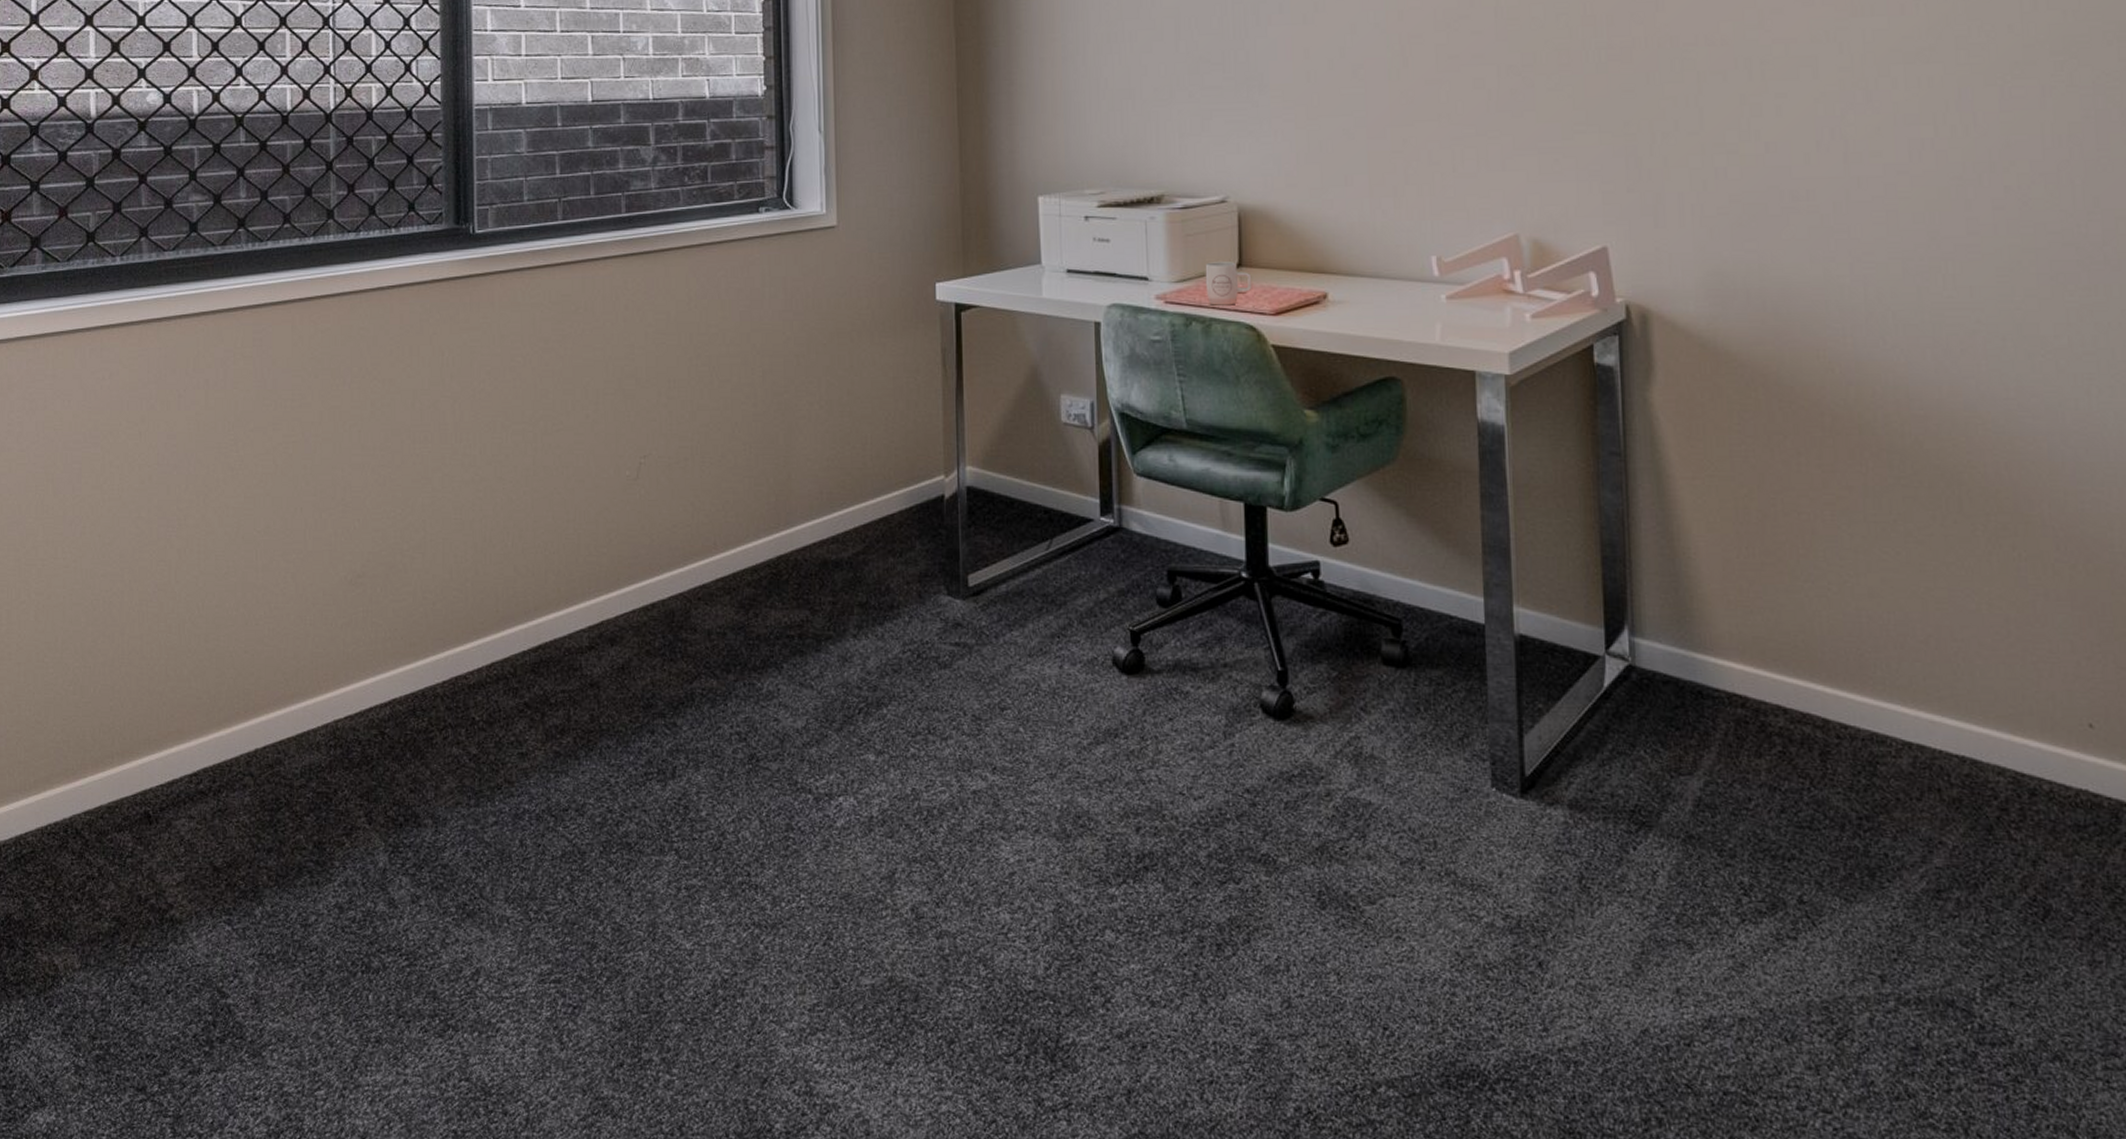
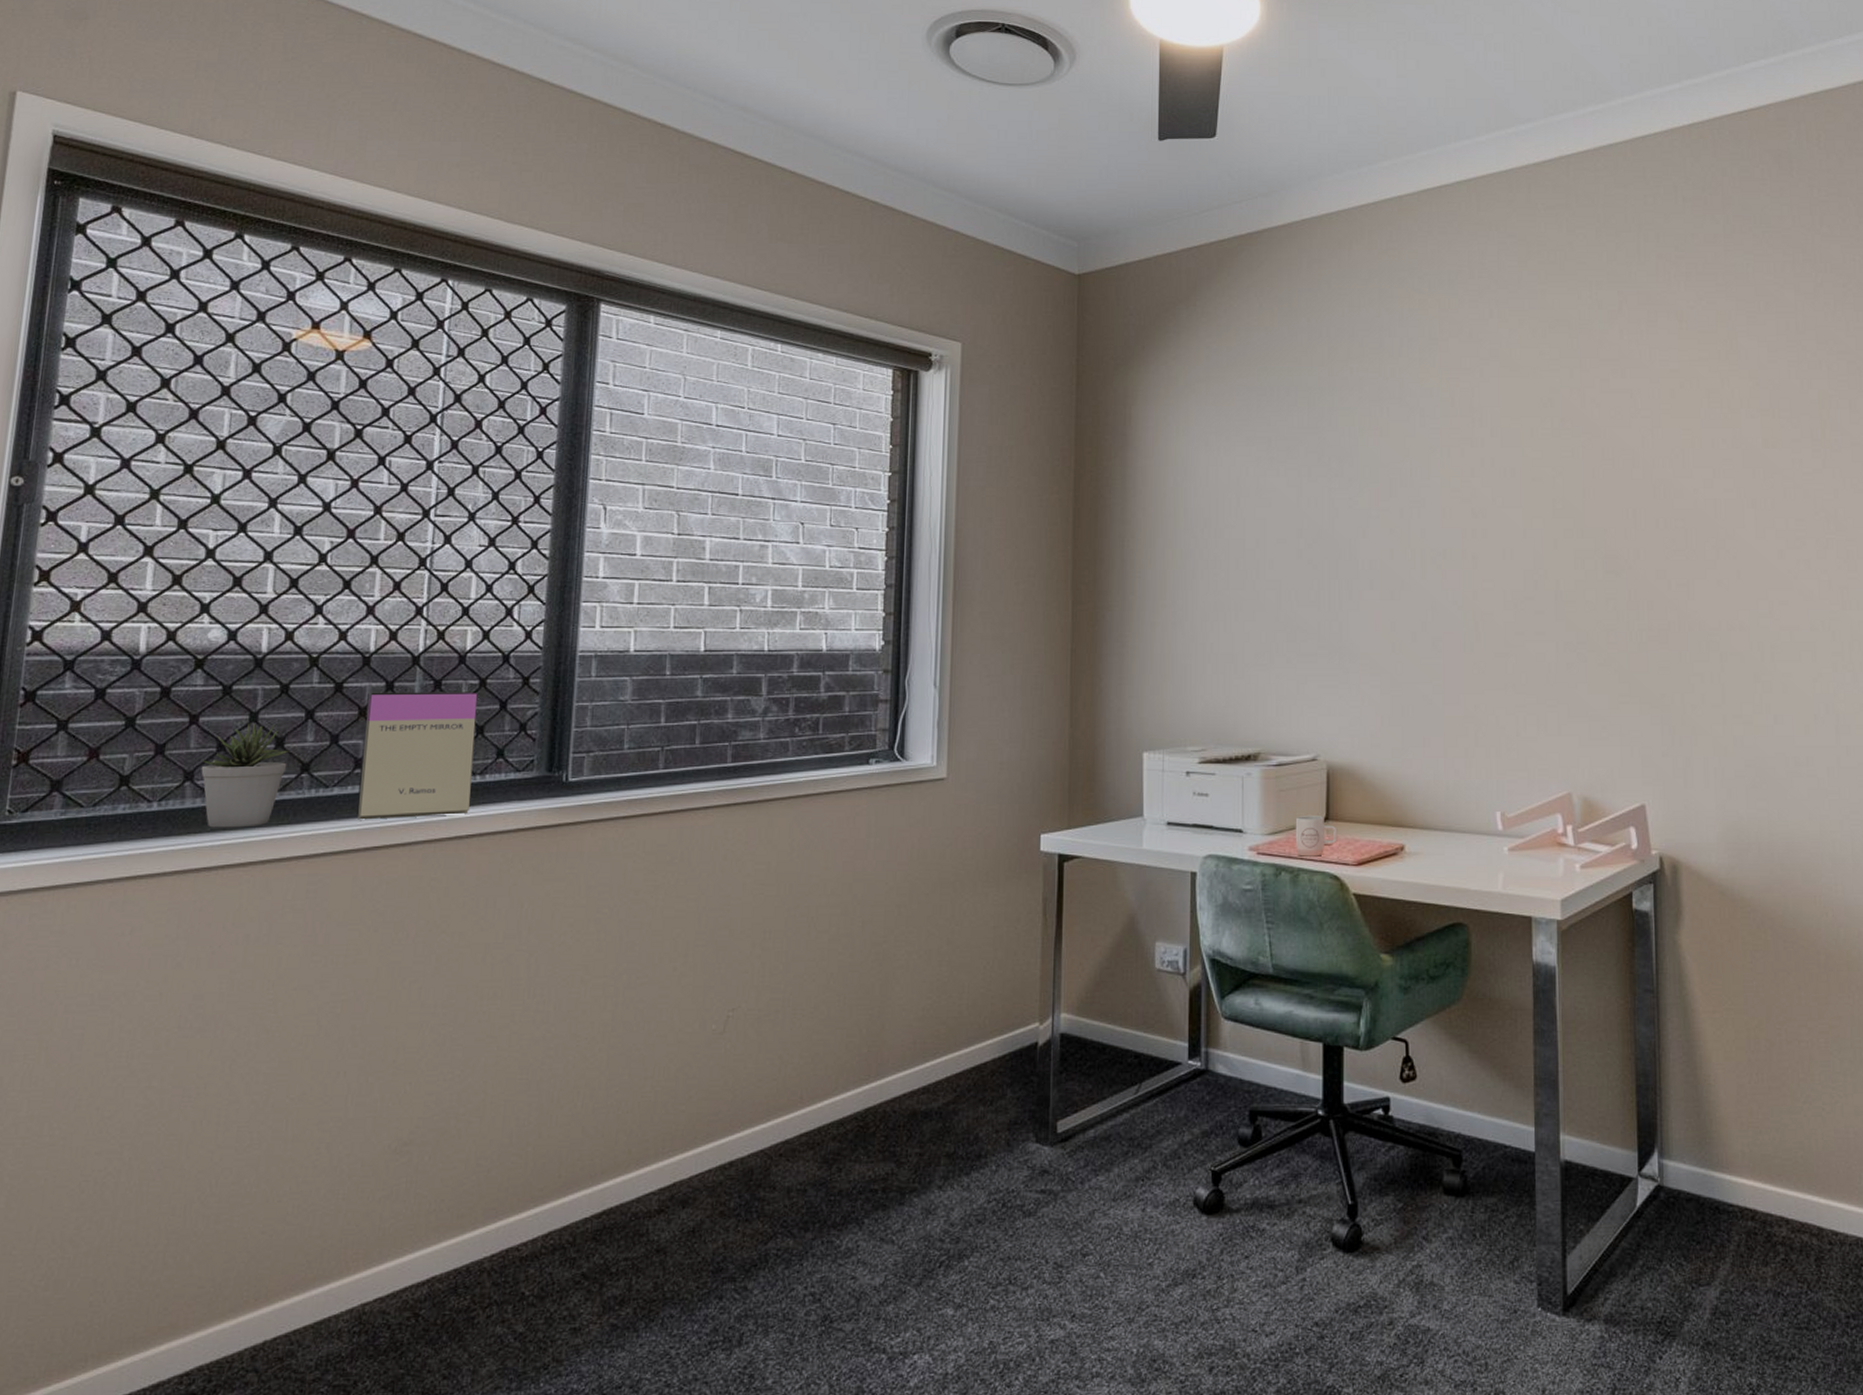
potted plant: none [153,182,226,282] -> present [201,724,289,829]
books: none [289,147,389,272] -> present [357,691,478,820]

